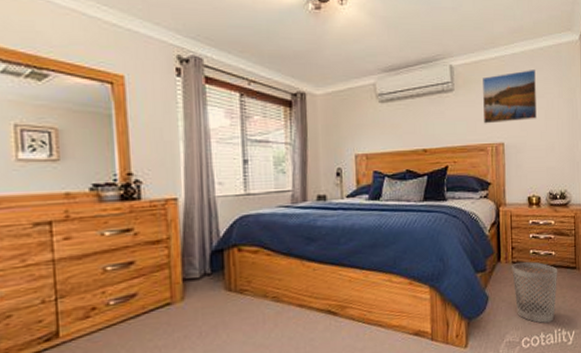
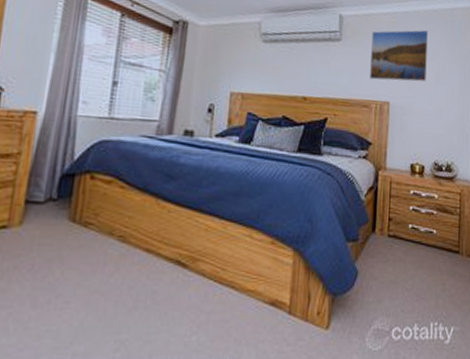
wastebasket: present [512,261,558,323] -> none [387,236,439,312]

